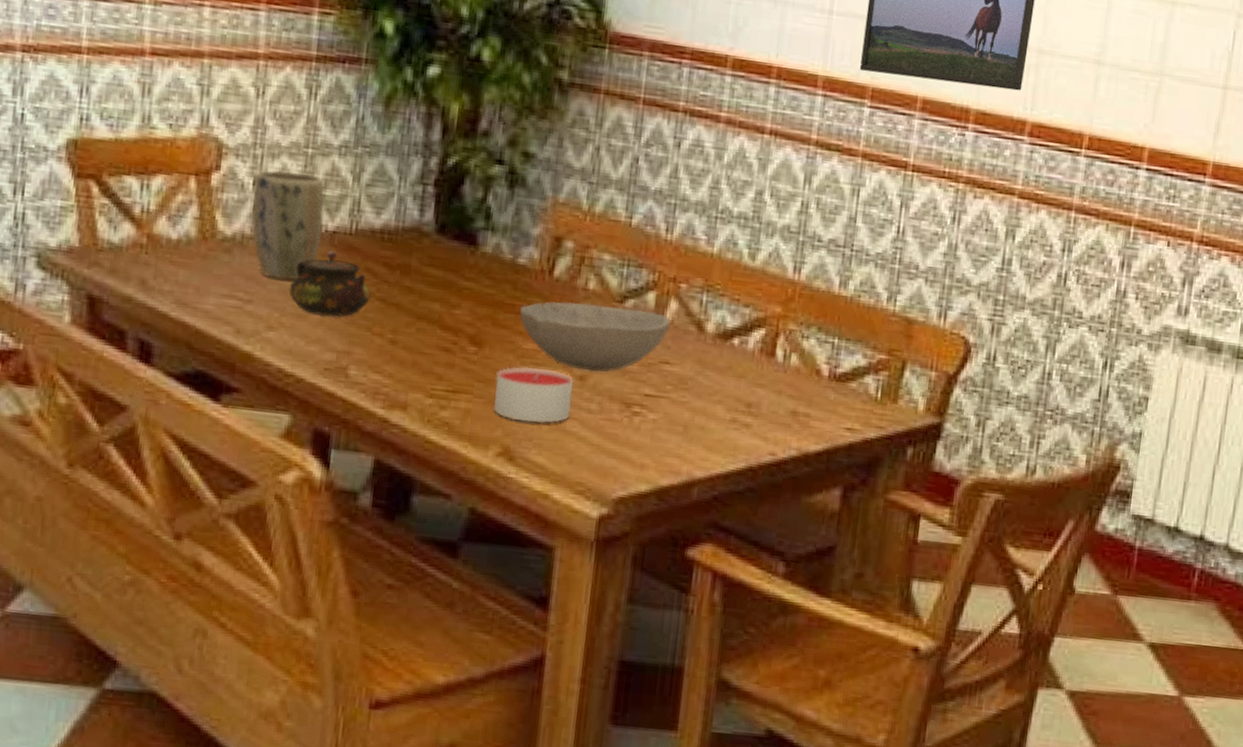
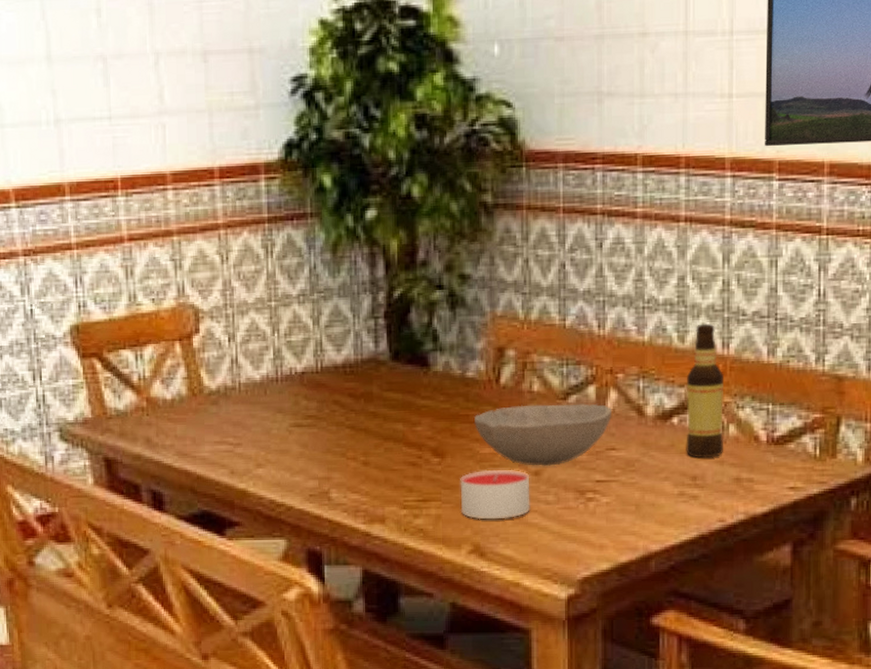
plant pot: present [252,170,325,280] -> none [229,324,293,421]
teapot: present [288,250,371,317] -> none [270,389,341,448]
bottle: none [743,243,792,387] -> present [686,323,723,459]

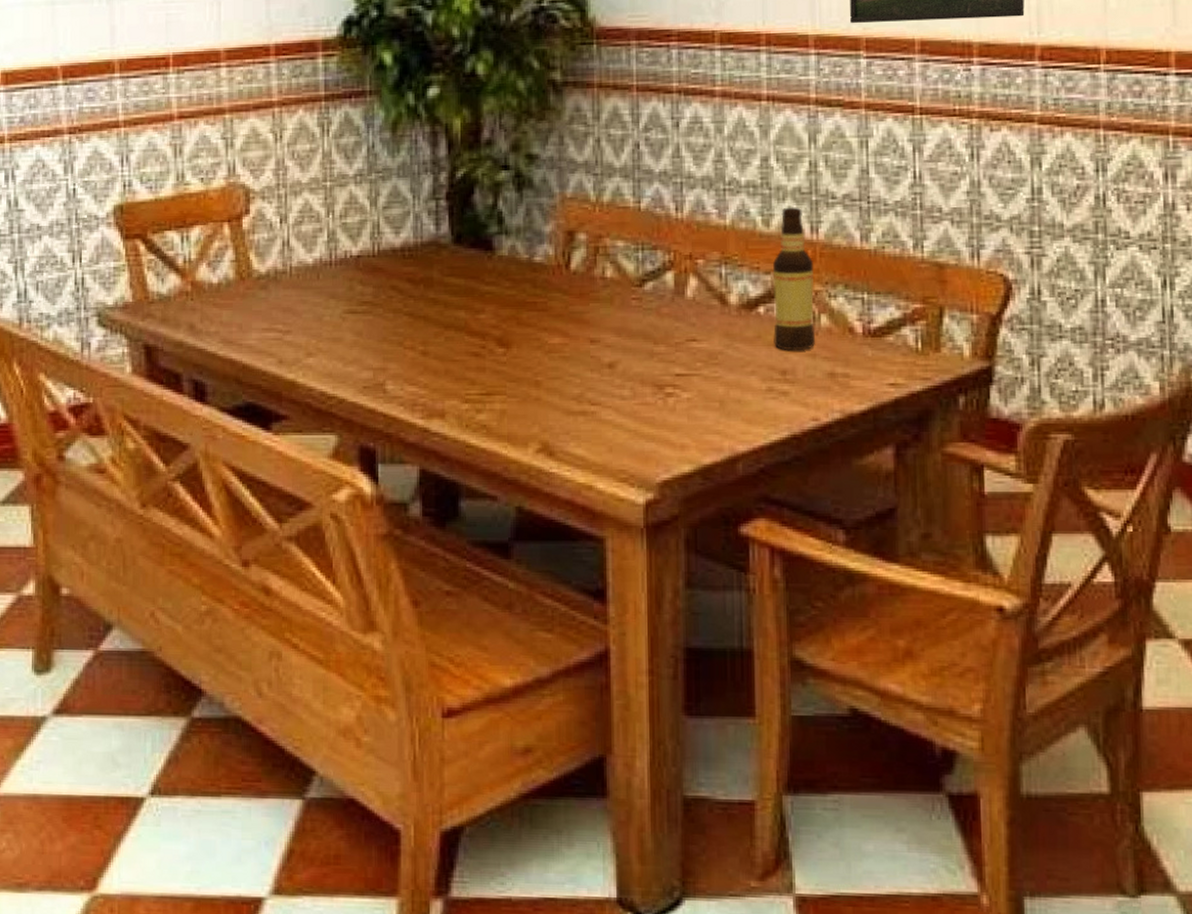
candle: present [460,470,530,520] -> none [527,362,604,416]
bowl: present [473,403,612,467] -> none [541,291,692,359]

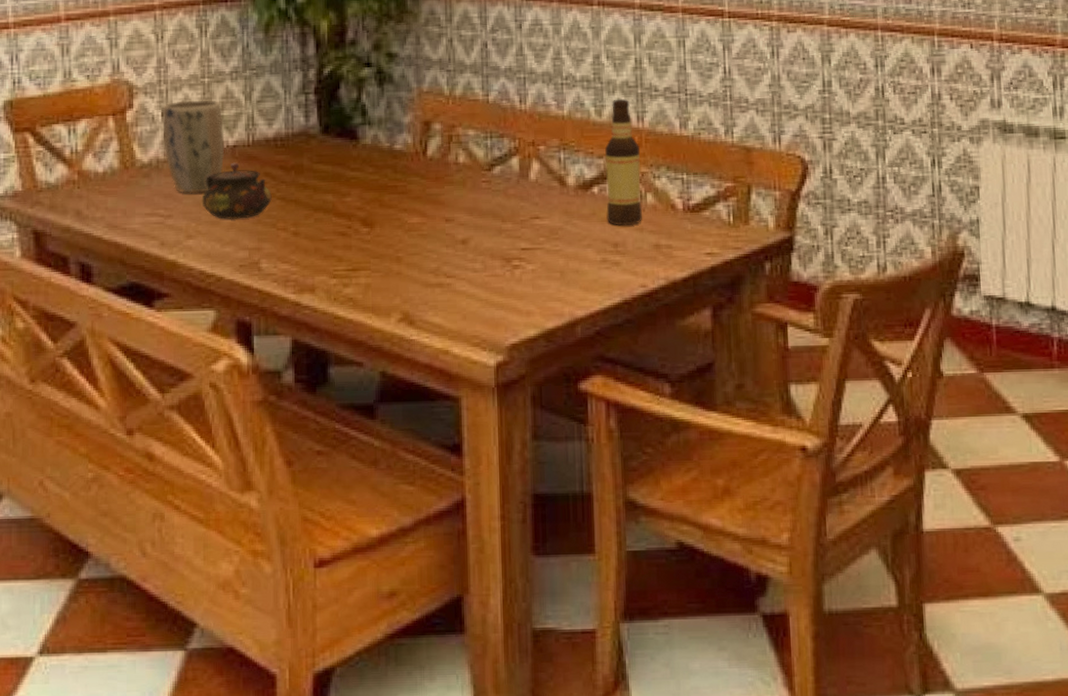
plant pot: none [281,205,348,307] -> present [162,100,225,193]
teapot: none [322,274,399,336] -> present [201,162,272,219]

